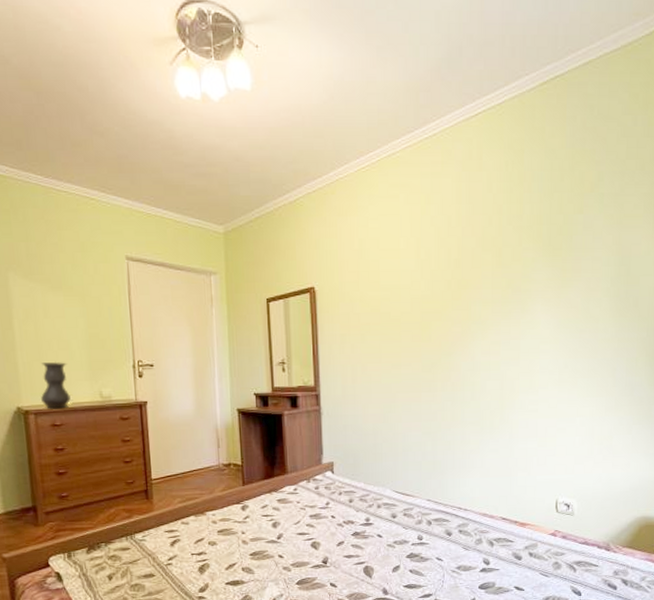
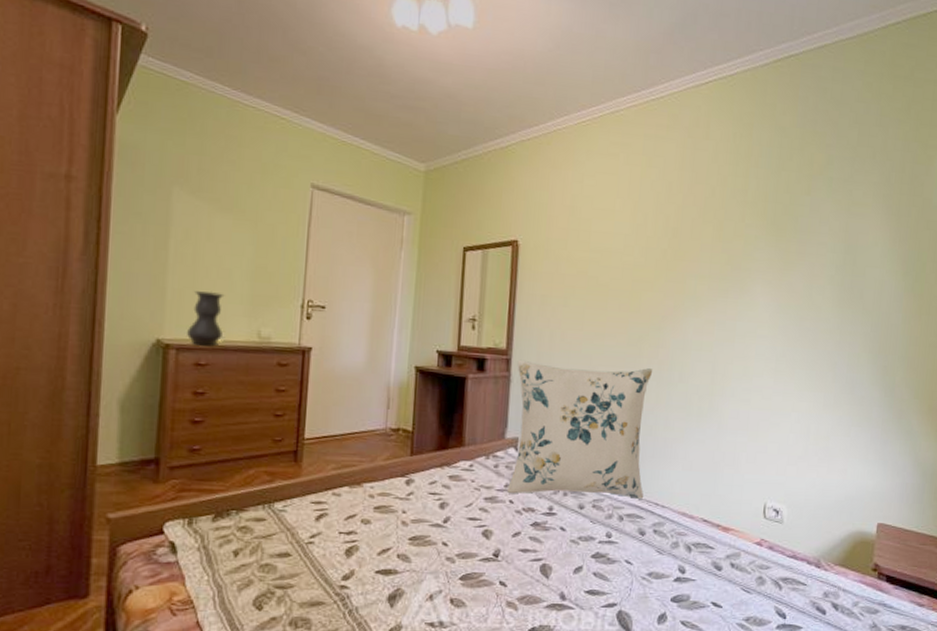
pillow: none [325,391,448,510] -> present [507,359,653,499]

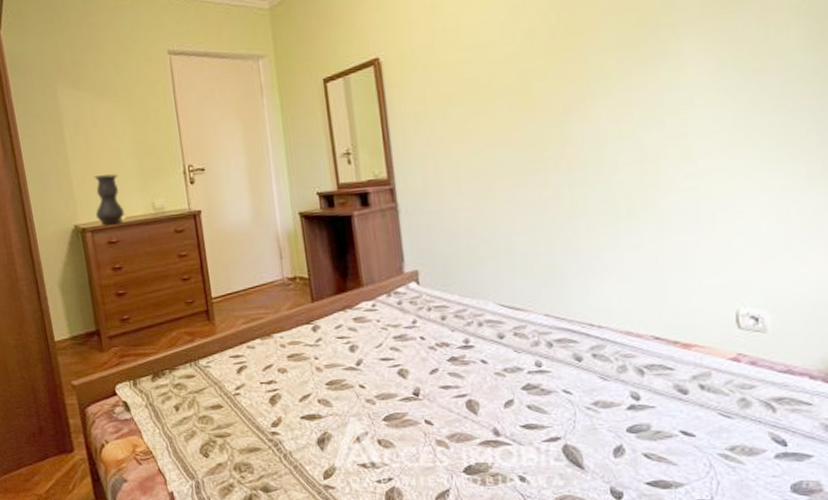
pillow: present [507,359,653,499] -> none [402,171,575,330]

